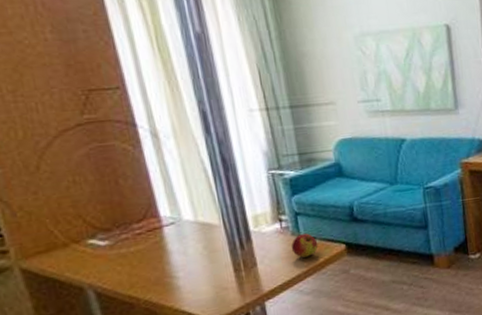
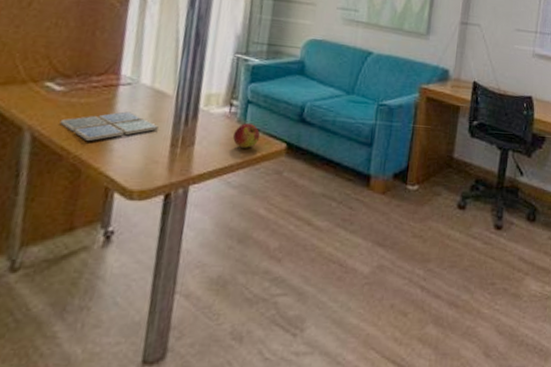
drink coaster: none [117,249,217,285] -> present [59,111,159,141]

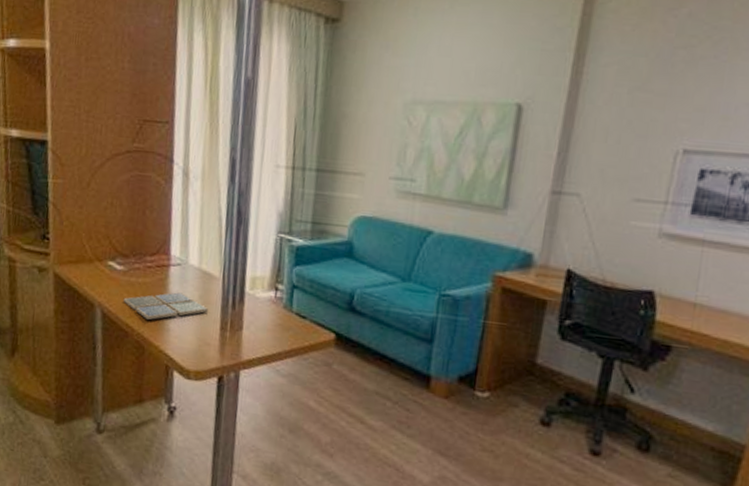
apple: present [232,123,261,148] -> none [279,309,308,336]

